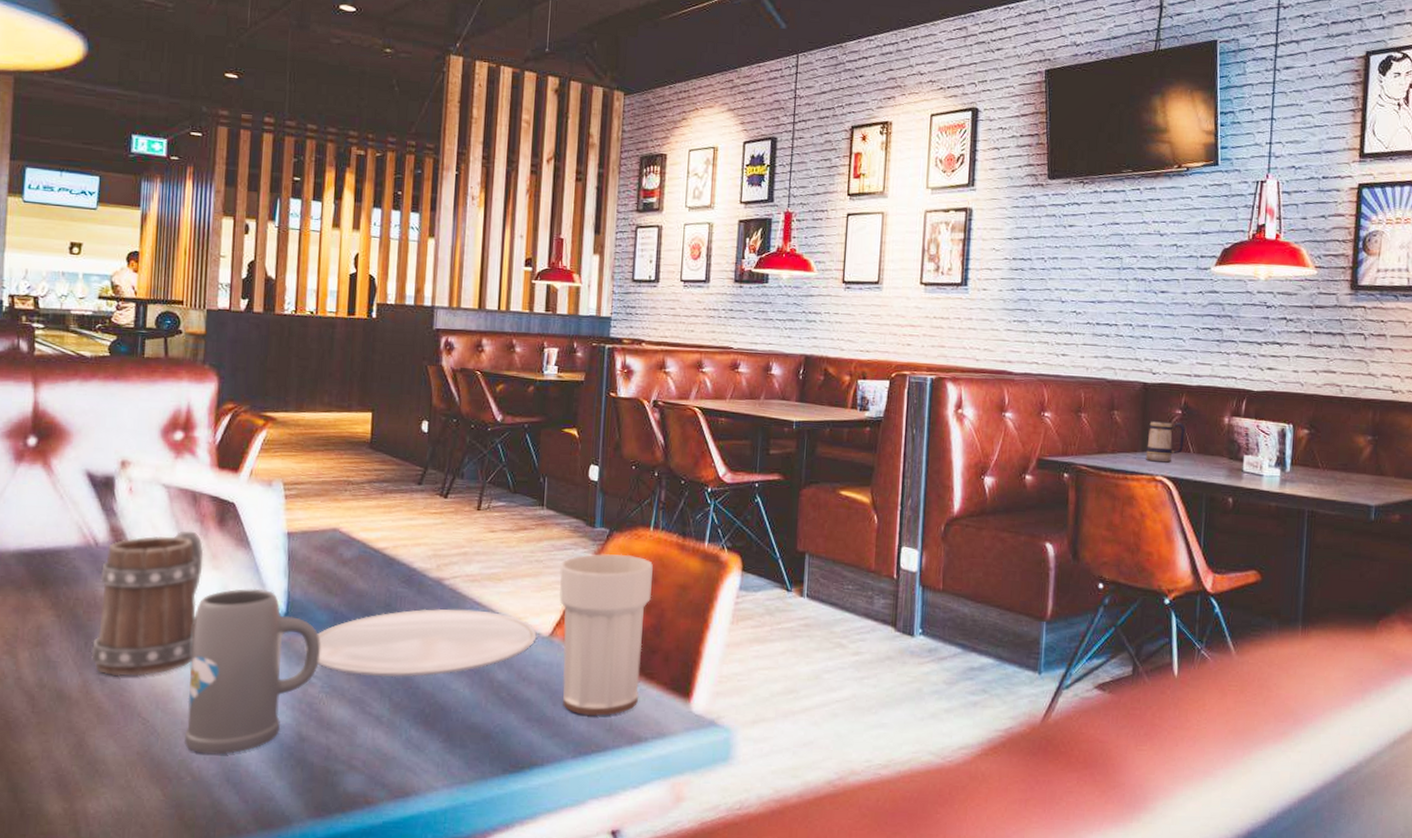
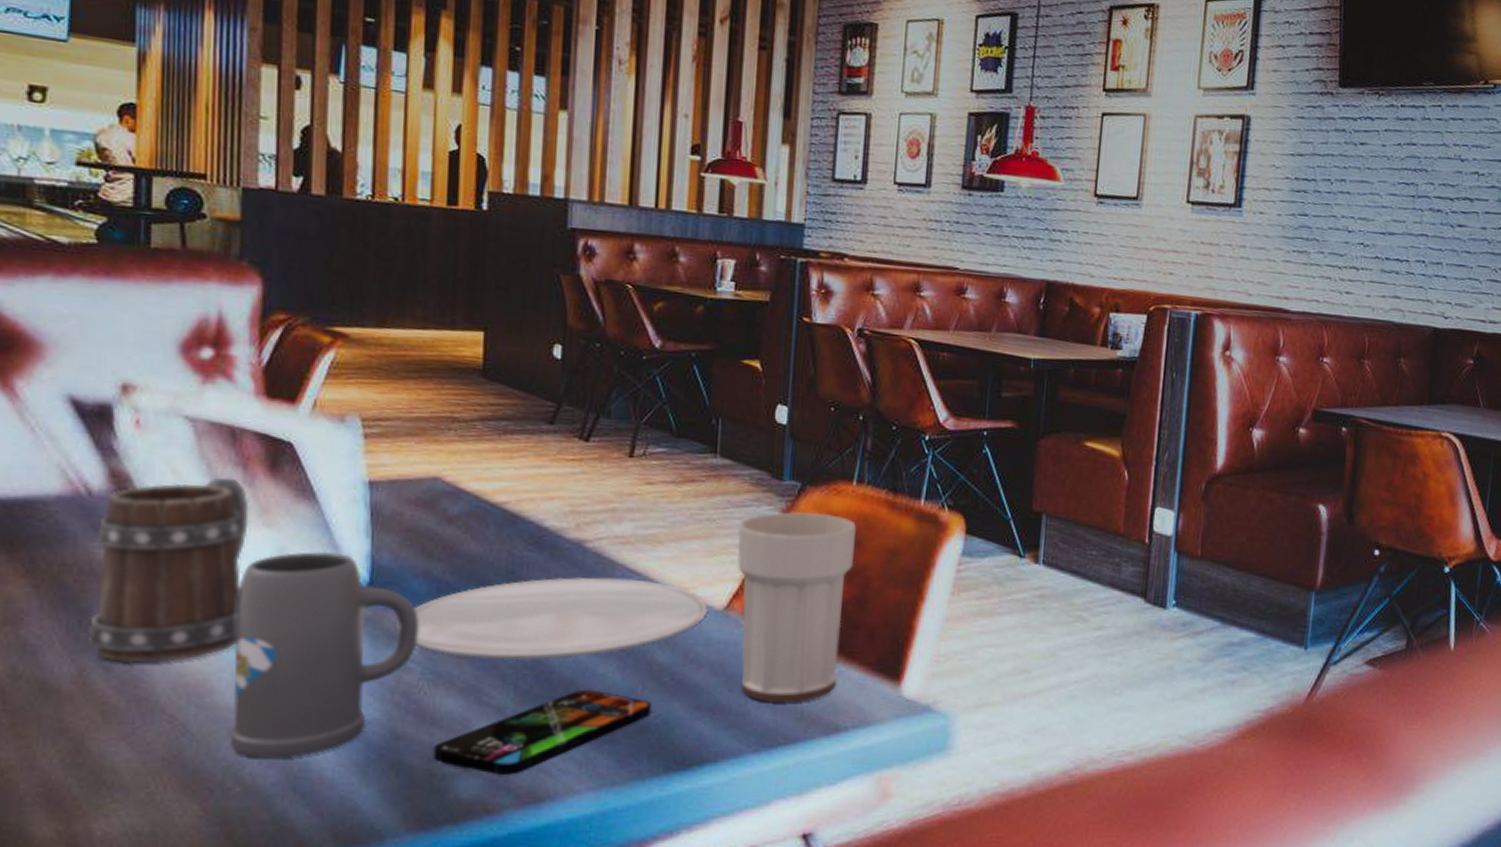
smartphone: none [328,702,493,773] -> present [433,689,652,775]
beer mug: present [1146,421,1185,464] -> none [1432,371,1477,419]

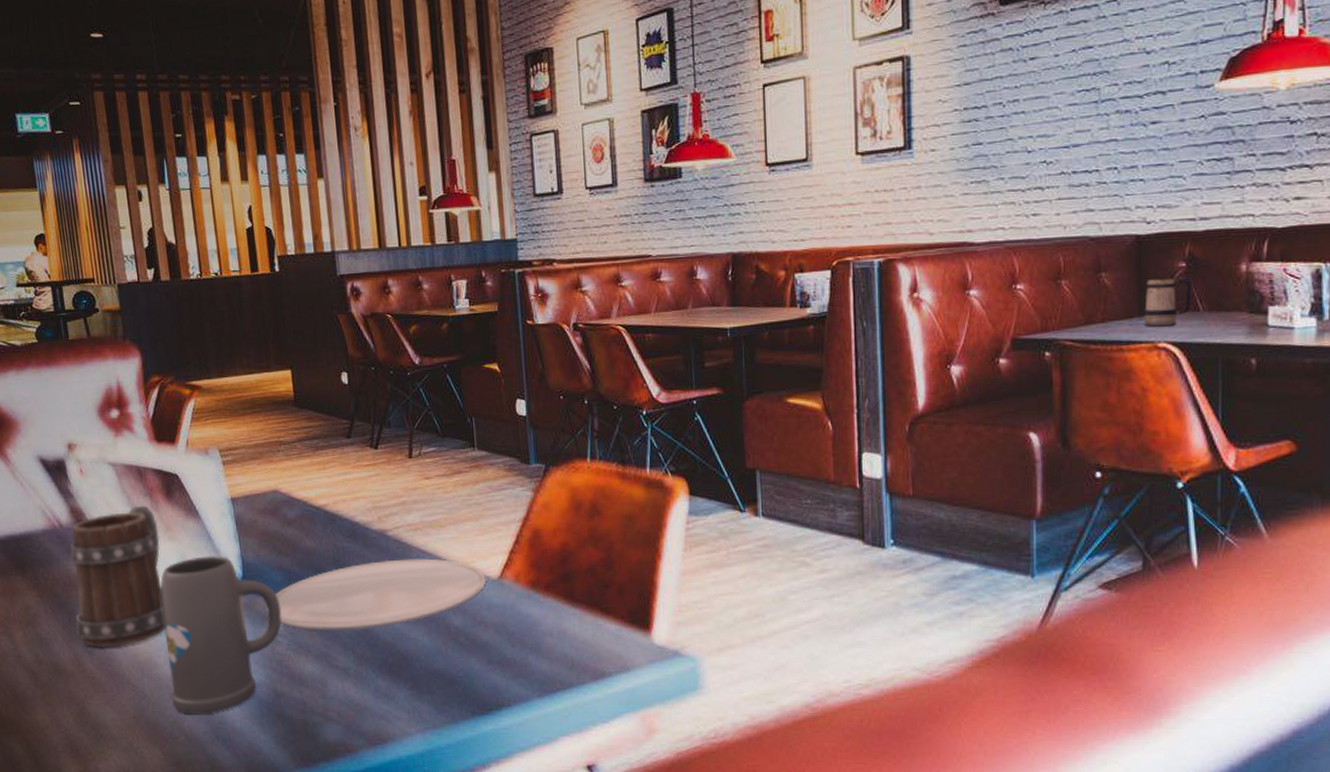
smartphone: present [433,689,652,775] -> none [304,651,455,722]
cup: present [736,511,856,704] -> none [500,488,598,656]
beer mug: none [1432,371,1477,419] -> present [1144,276,1192,328]

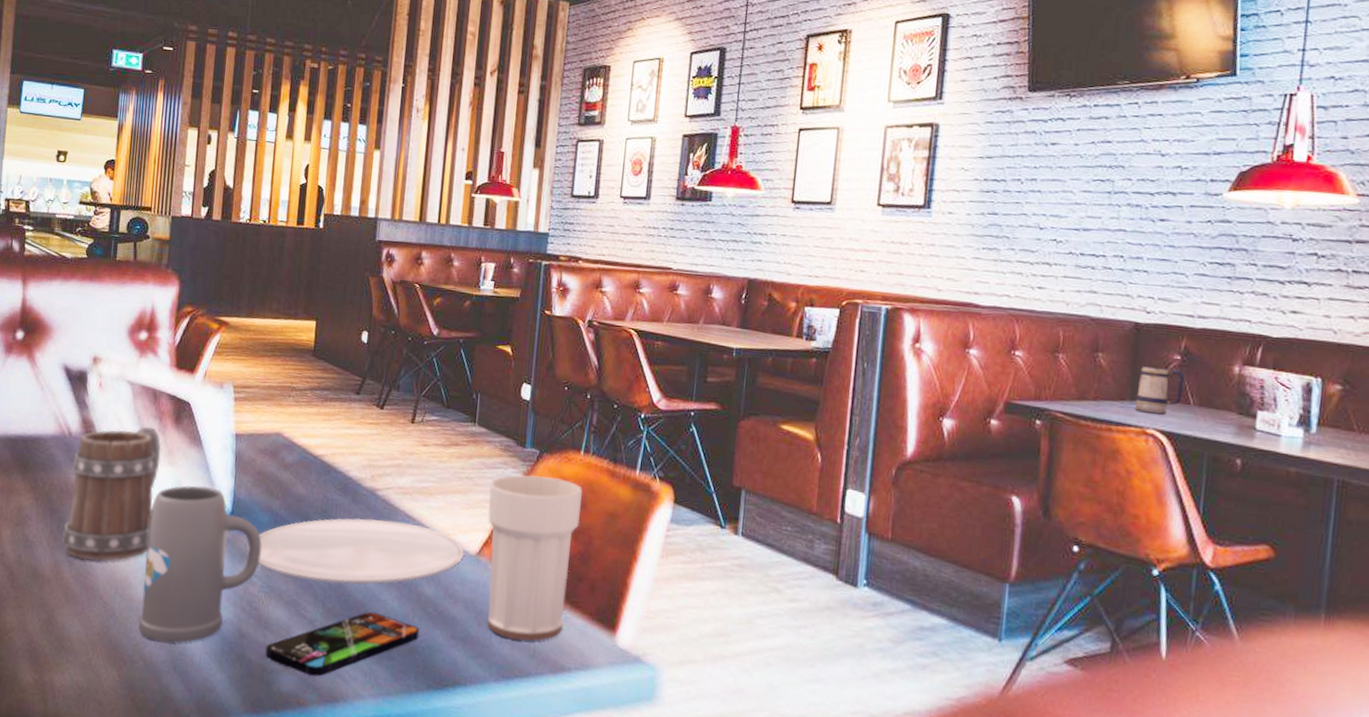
smartphone: none [304,651,455,722] -> present [265,612,420,677]
cup: none [500,488,598,656] -> present [487,474,582,641]

